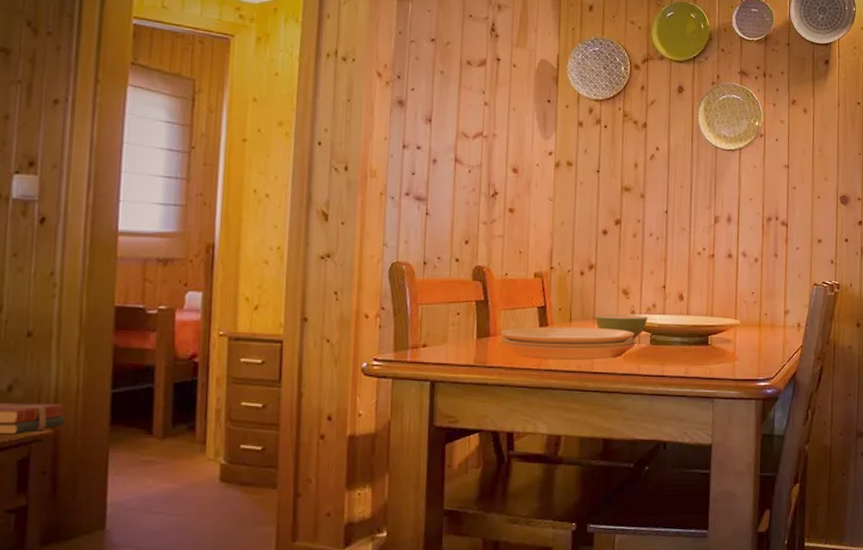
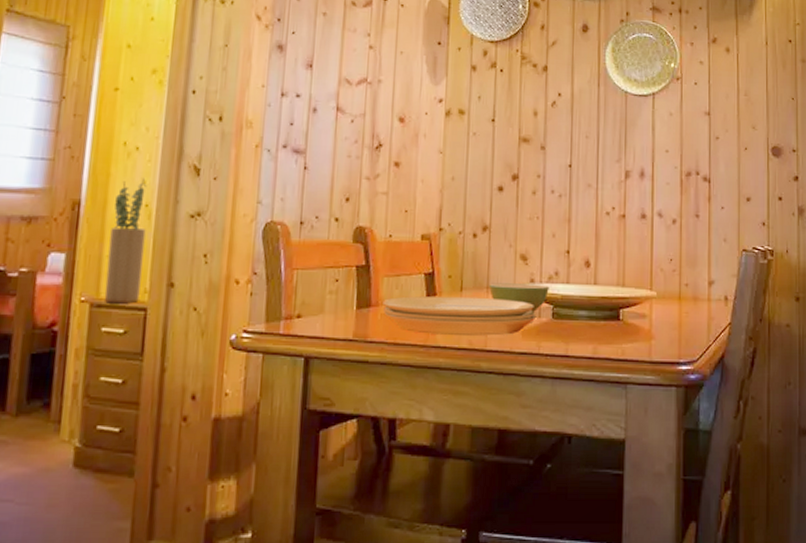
vase: none [241,222,279,337] -> present [104,178,147,304]

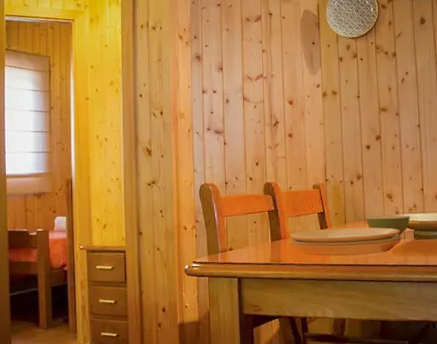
vase: present [104,178,147,304] -> none [95,160,119,249]

